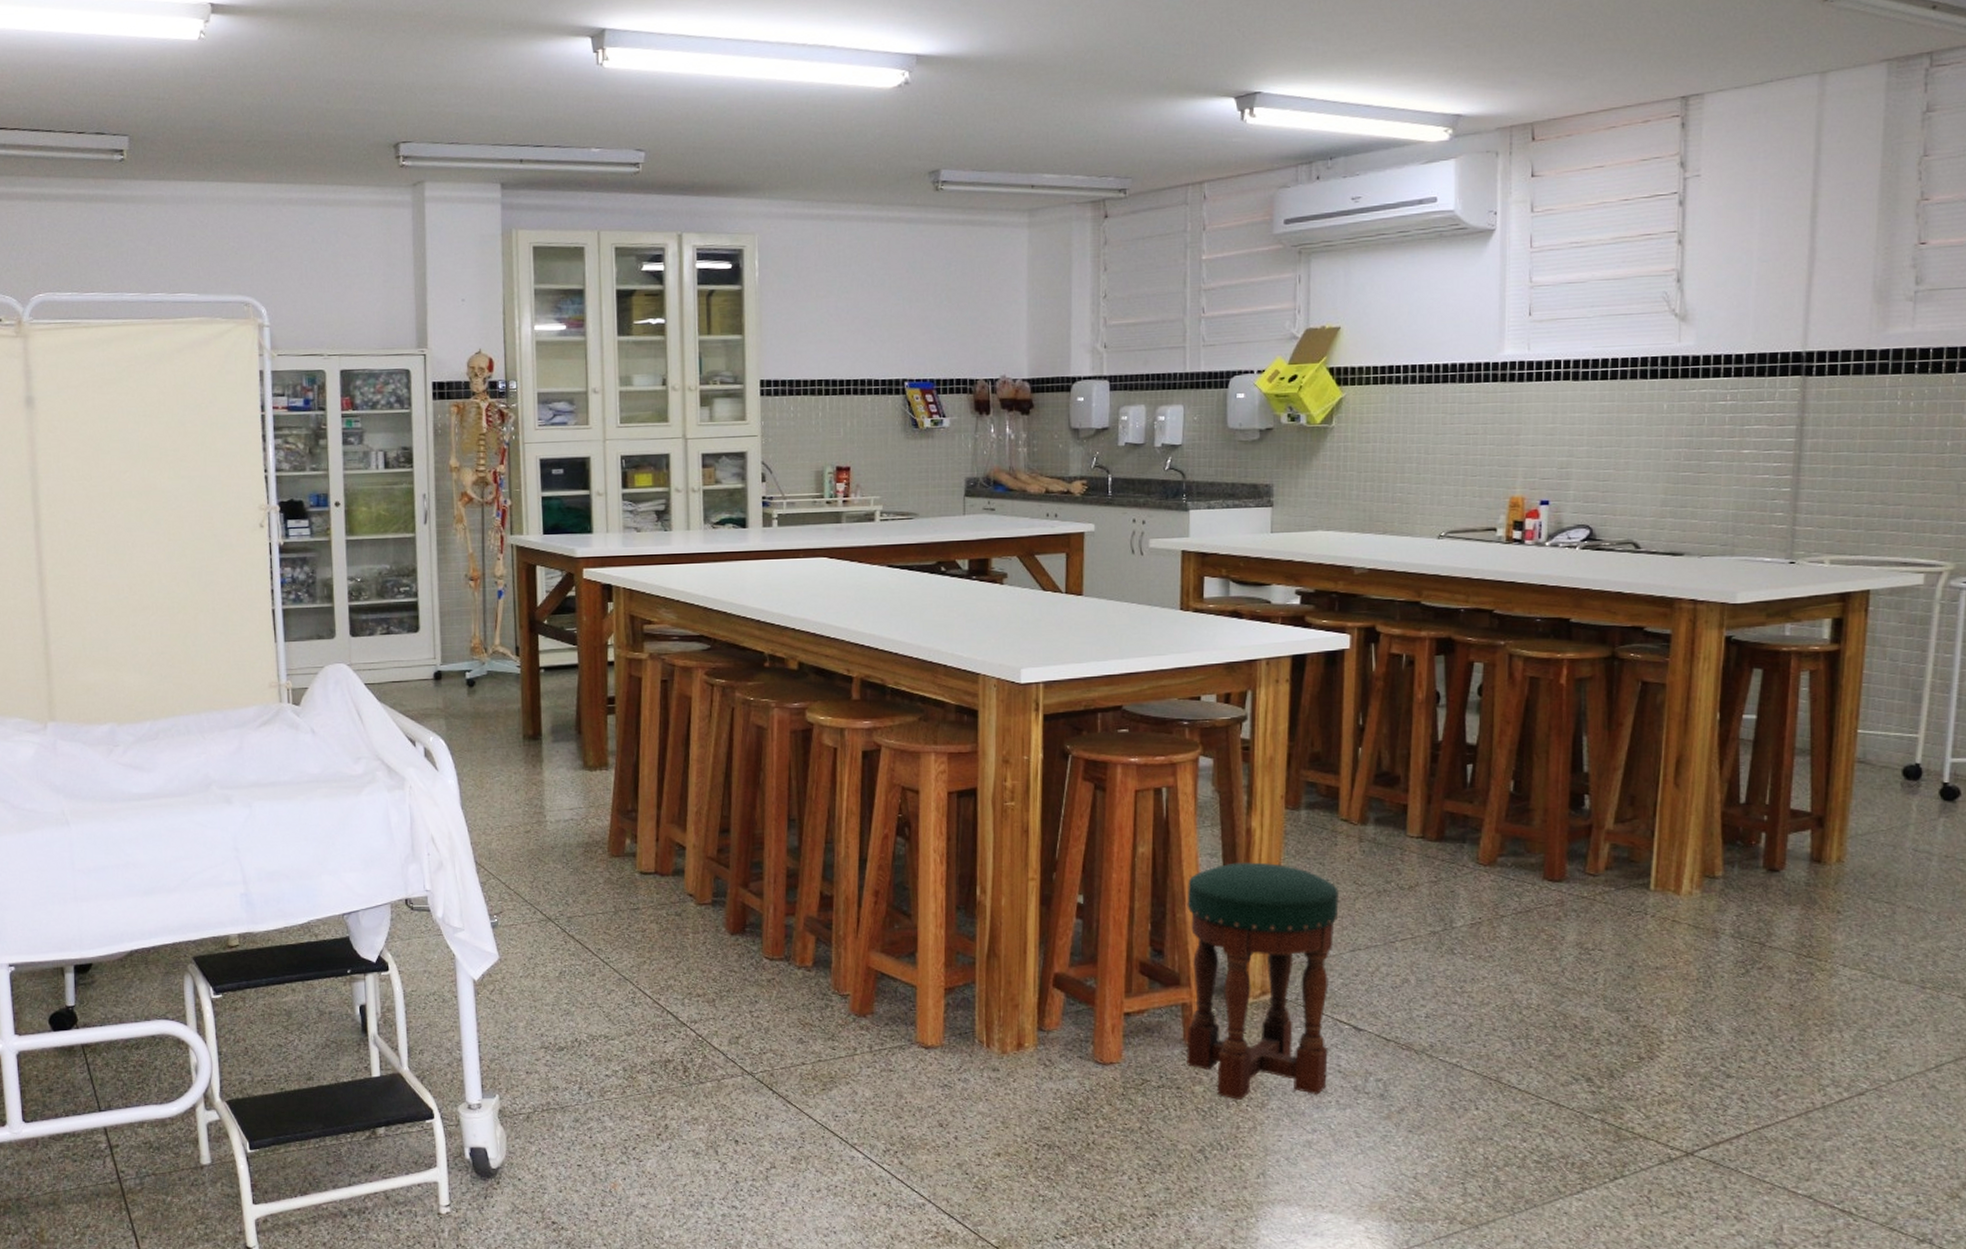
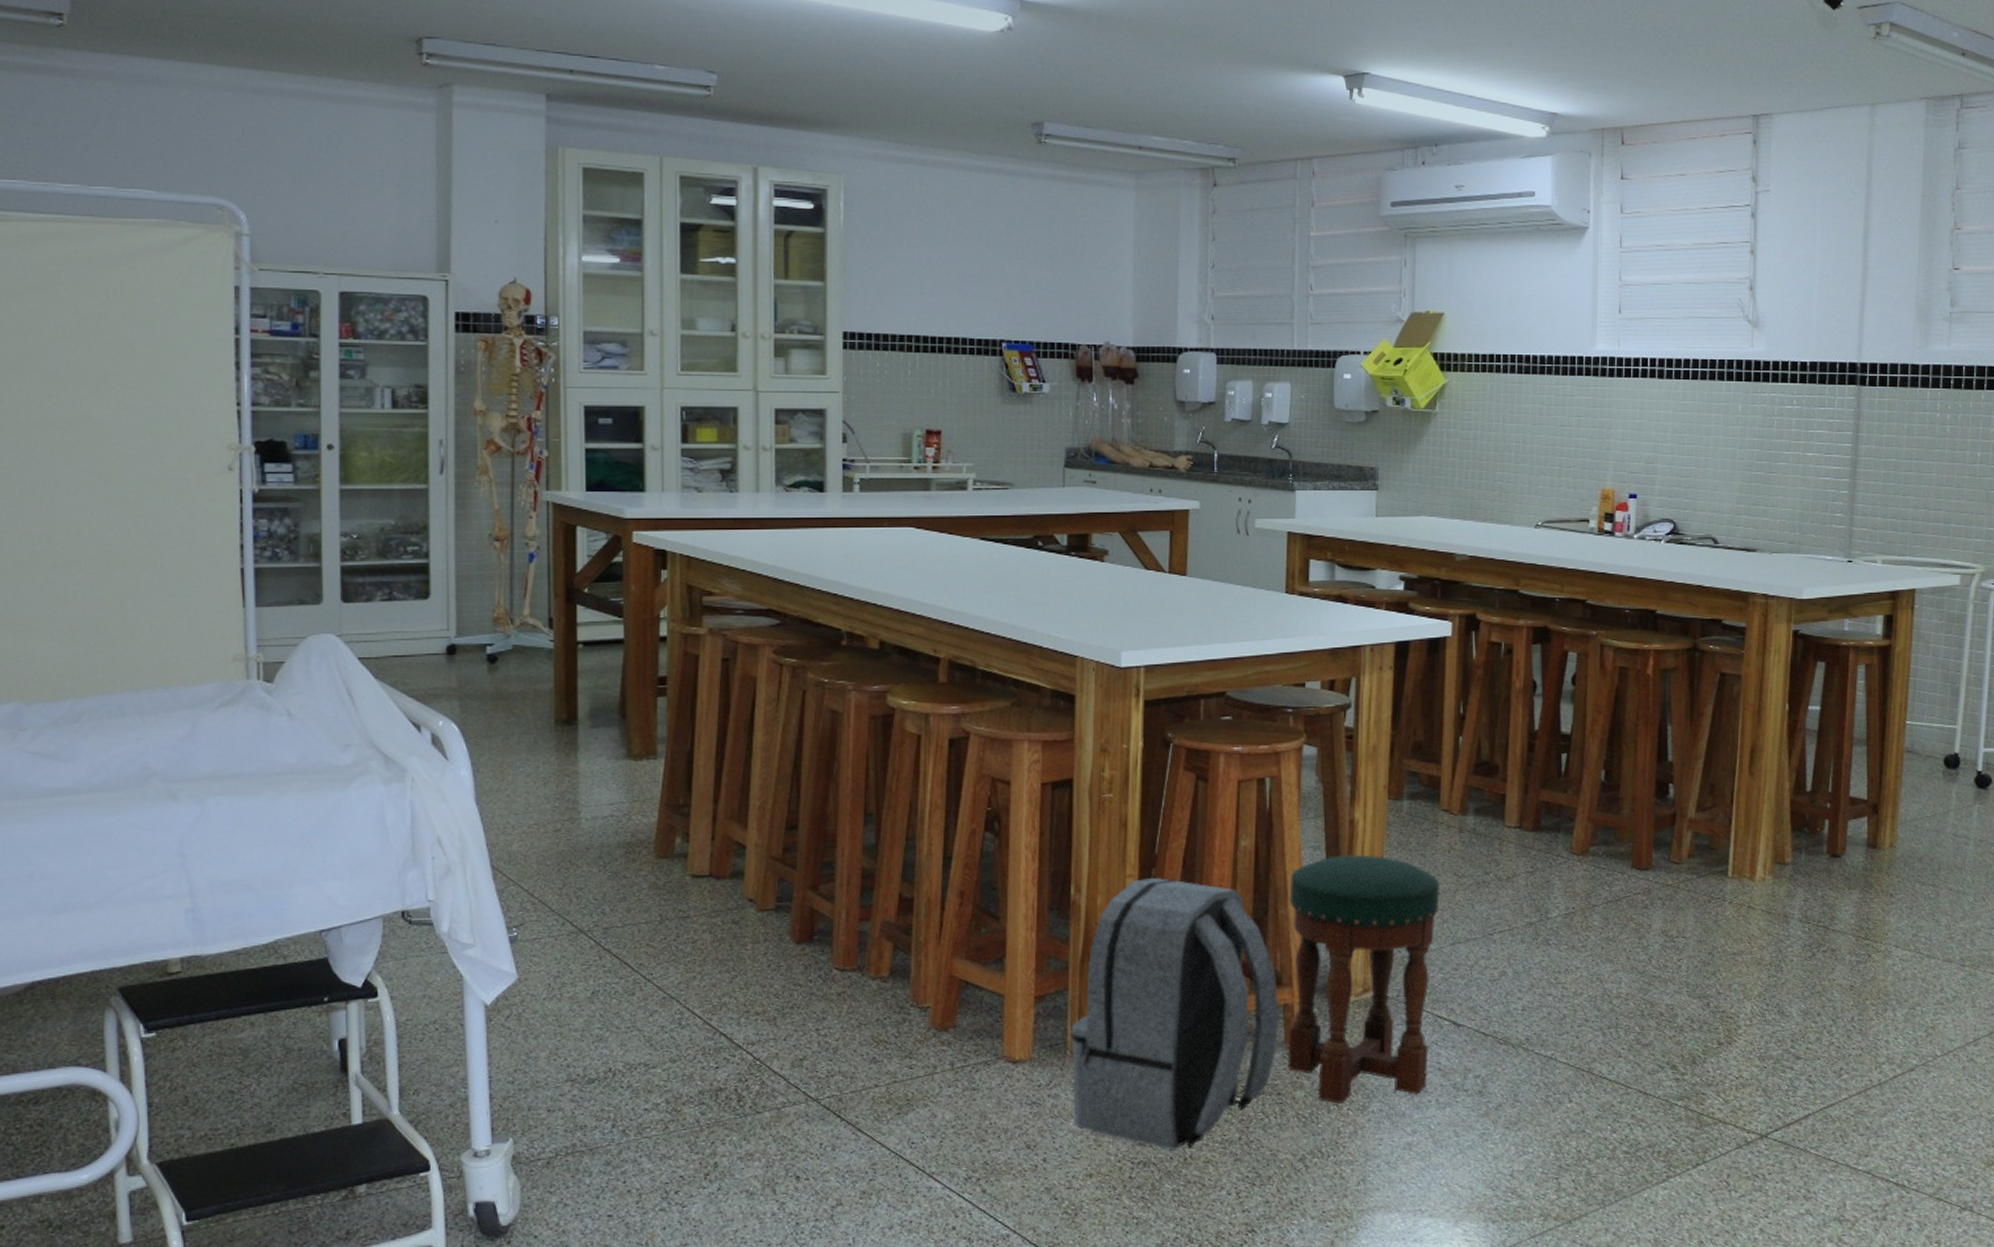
backpack: none [978,880,1178,1136] -> present [1071,877,1279,1150]

